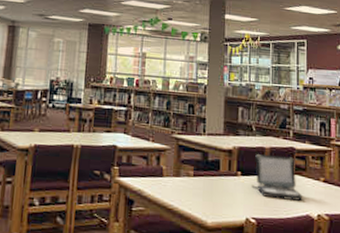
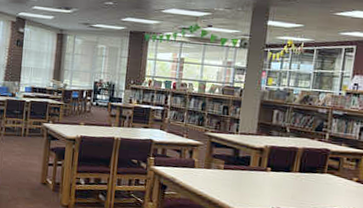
laptop: present [252,154,303,201] -> none [280,153,333,197]

